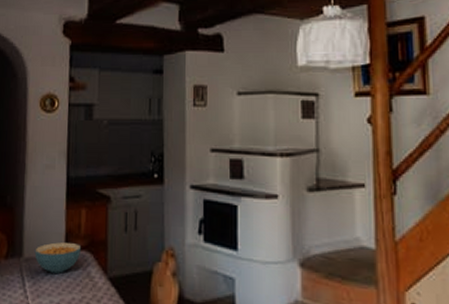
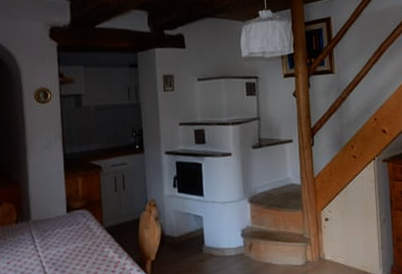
cereal bowl: present [34,242,81,273] -> none [41,205,80,230]

